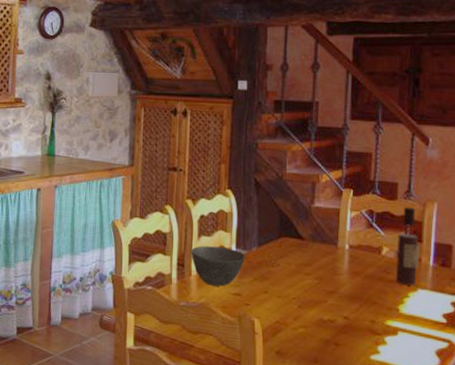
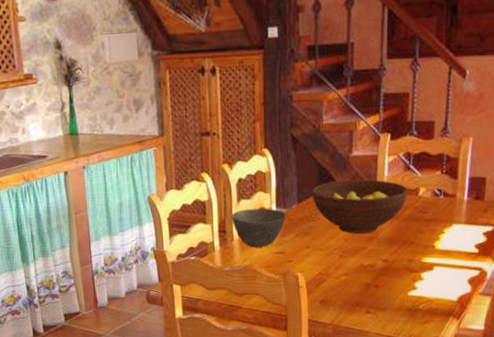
fruit bowl: none [272,229,371,287] -> present [311,179,409,235]
wine bottle: present [395,207,419,286] -> none [432,144,455,223]

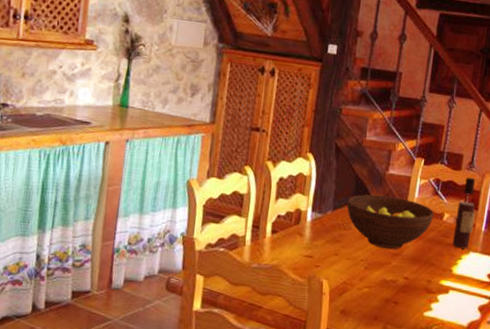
bowl: present [231,208,286,248] -> none [267,208,320,249]
wine bottle: none [432,144,455,223] -> present [452,177,476,249]

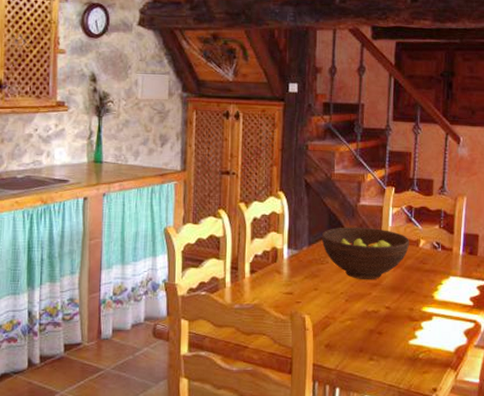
wine bottle: present [452,177,476,249] -> none [431,201,451,274]

